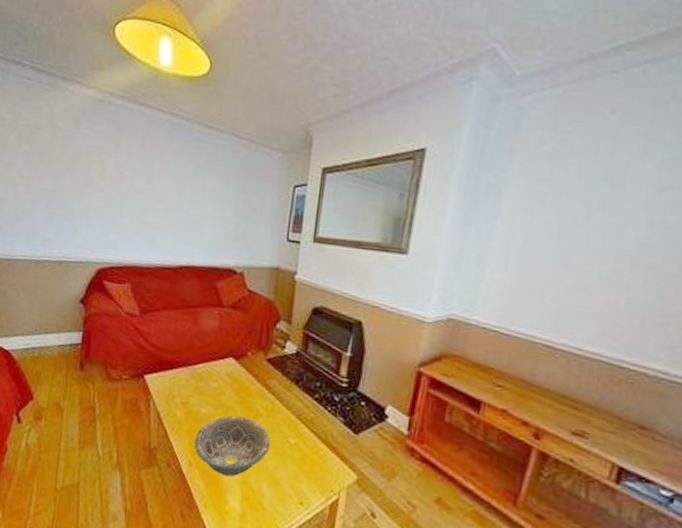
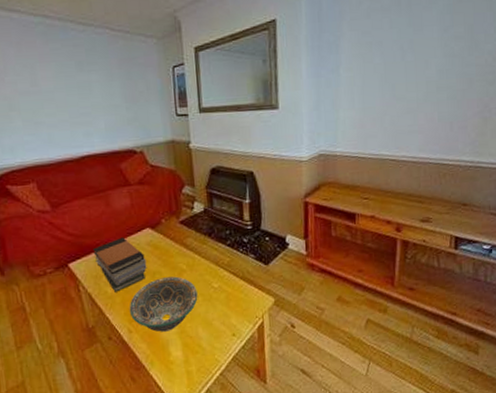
book stack: none [171,360,223,418] -> present [93,237,147,292]

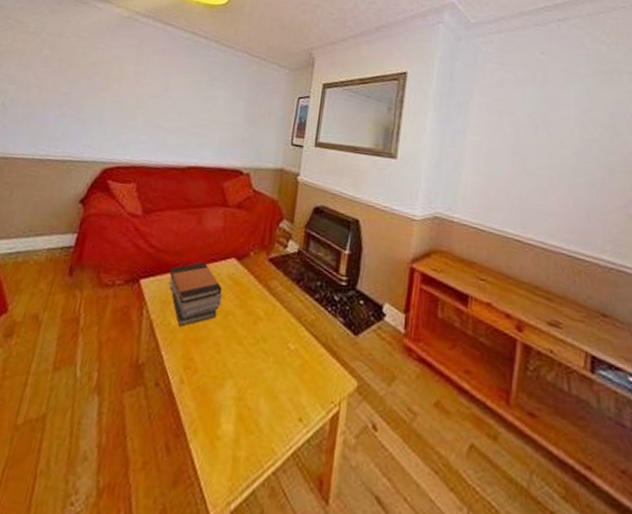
bowl: present [129,276,198,332] -> none [187,321,270,394]

